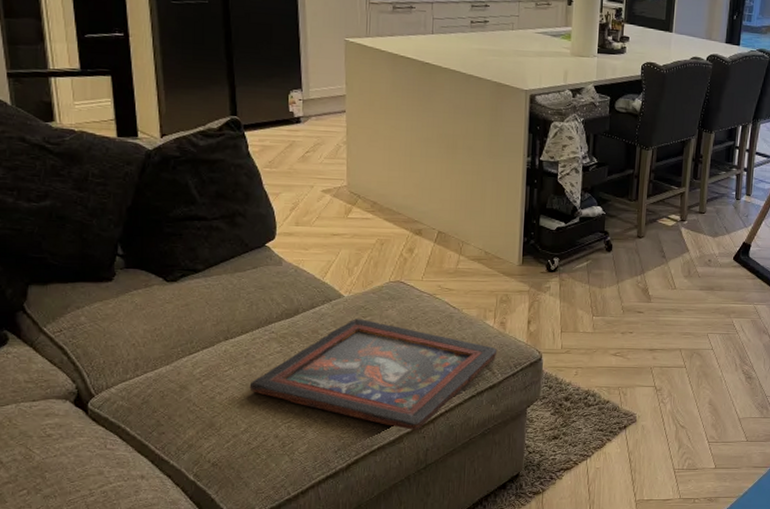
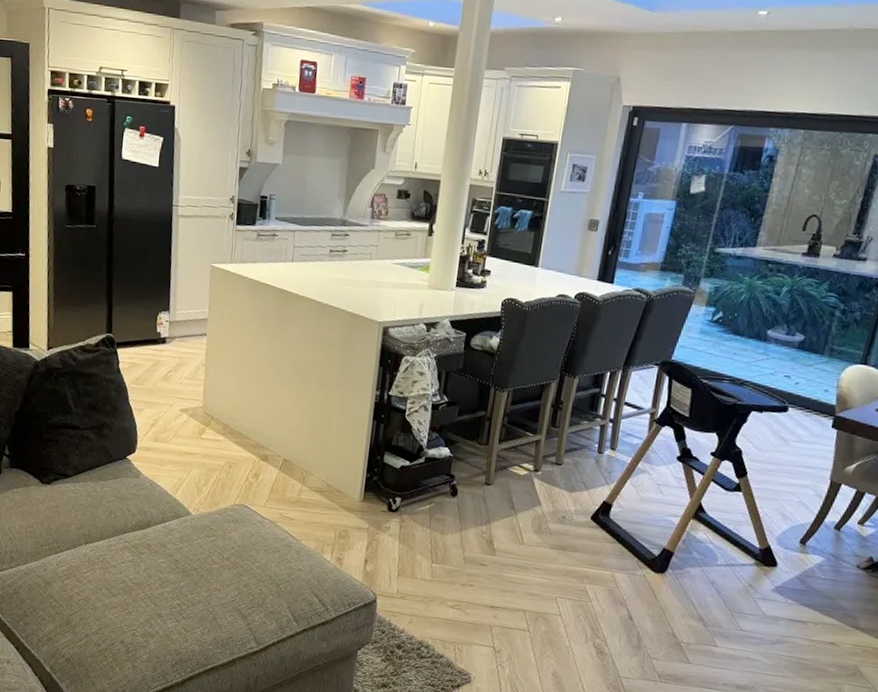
decorative tray: present [249,319,498,430] -> none [102,537,333,657]

